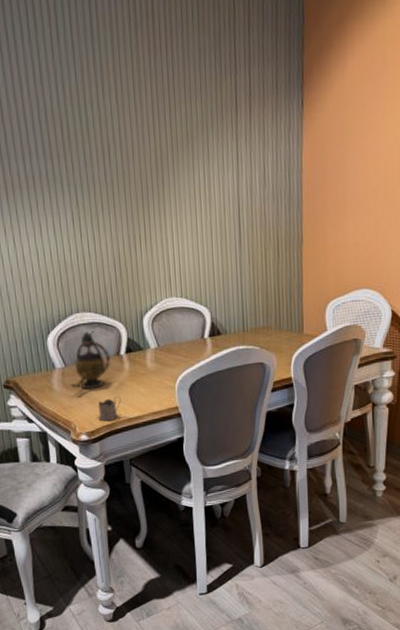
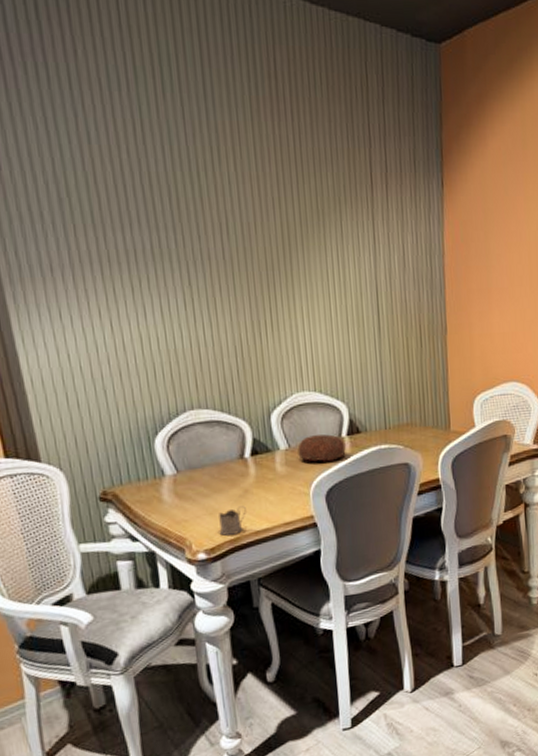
teapot: present [70,330,110,390] -> none [184,430,233,500]
decorative bowl: none [165,335,208,361] -> present [297,434,346,463]

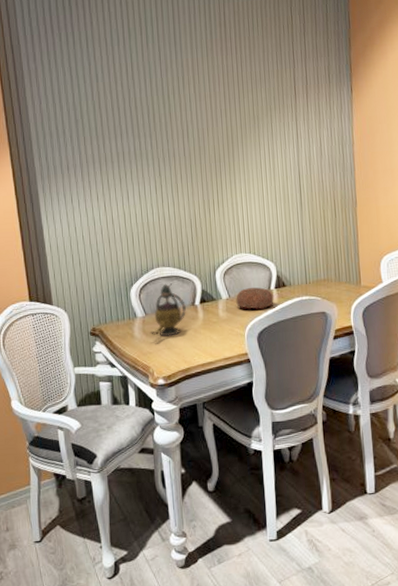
teapot: none [184,430,233,500] -> present [149,283,186,337]
tea glass holder: present [219,506,246,536] -> none [174,343,195,367]

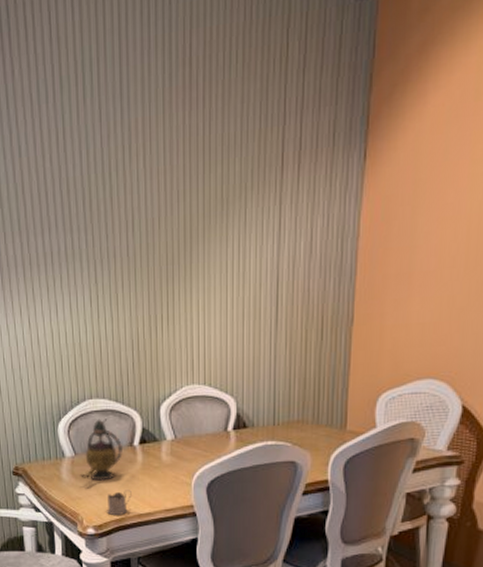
tea glass holder: none [174,343,195,367] -> present [107,490,132,516]
decorative bowl: present [236,287,274,310] -> none [183,427,230,456]

